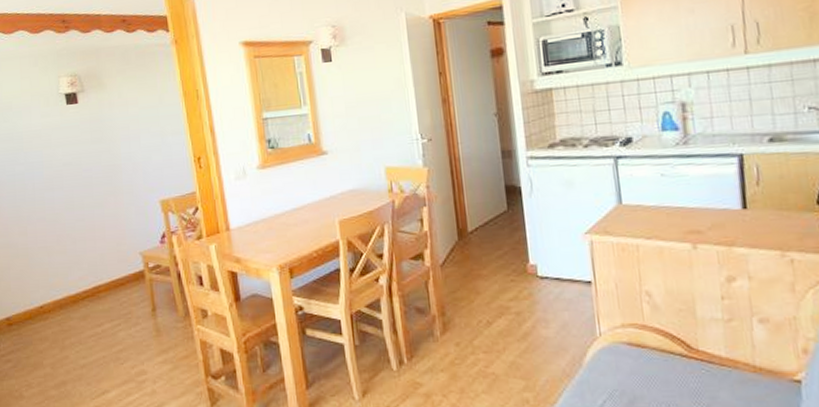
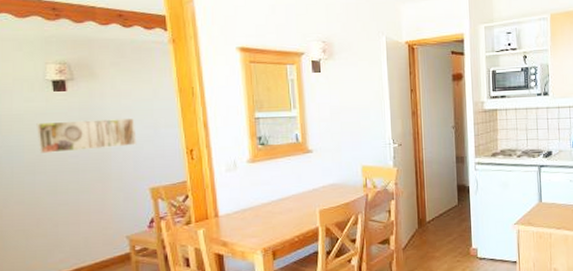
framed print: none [53,126,145,168] -> present [36,117,137,153]

